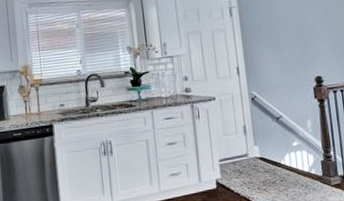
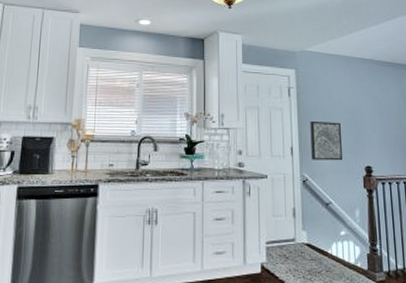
wall art: none [255,36,291,77] -> present [310,122,342,161]

